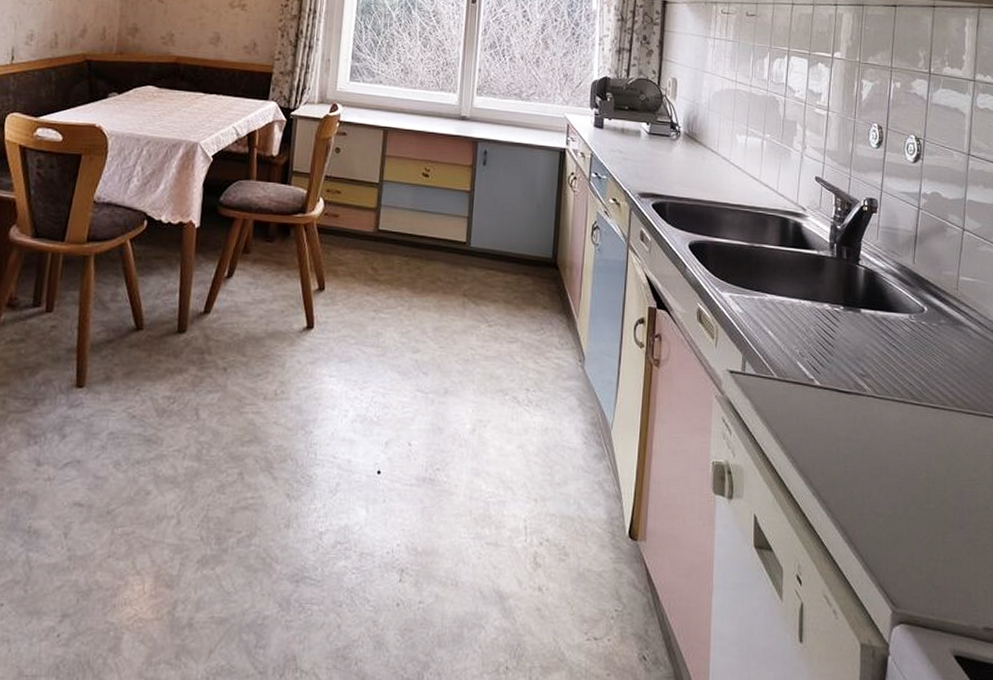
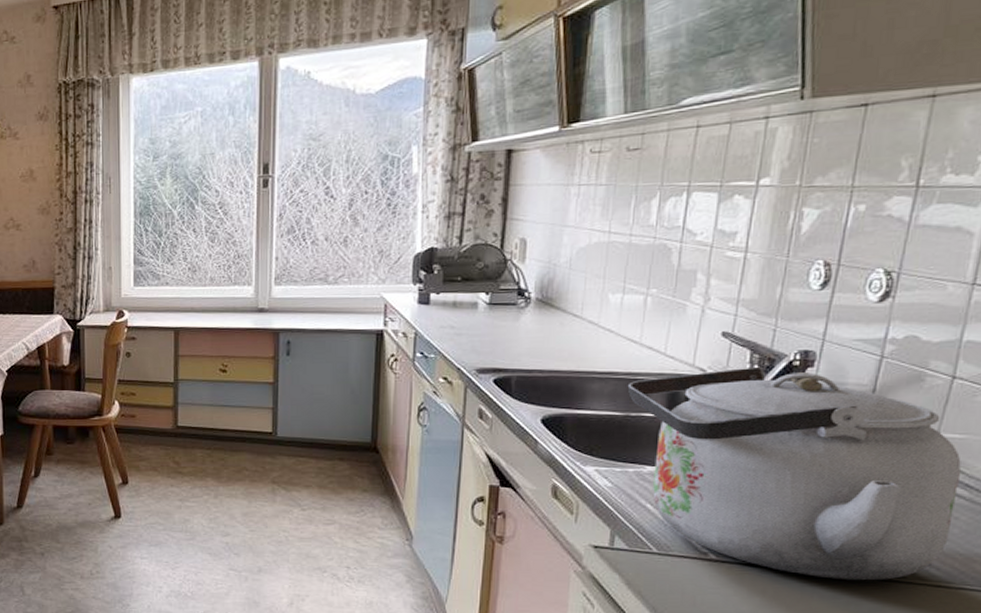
kettle: none [751,209,974,408] -> present [627,368,961,581]

